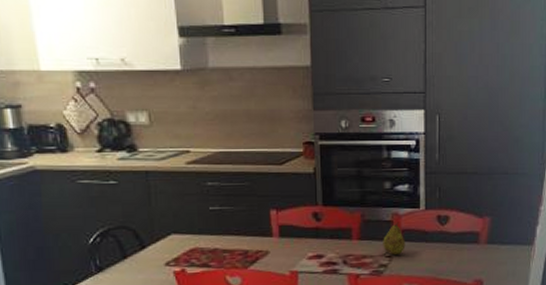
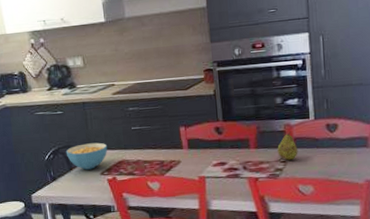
cereal bowl: none [118,224,177,259] -> present [65,142,108,170]

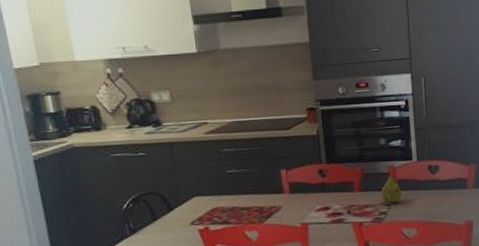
cereal bowl: present [65,142,108,170] -> none [148,188,200,220]

